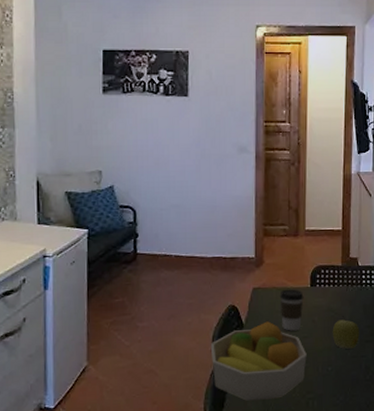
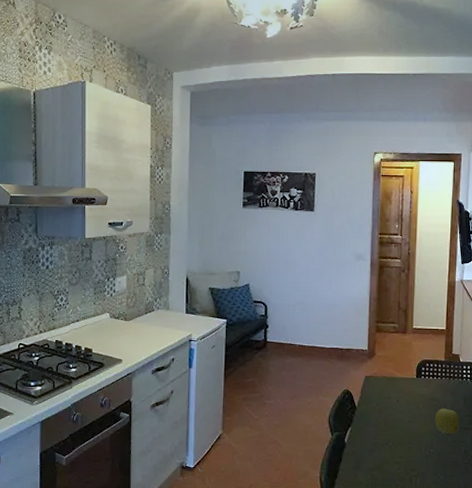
fruit bowl: present [210,321,307,402] -> none [327,406,411,475]
coffee cup: present [279,289,304,331] -> none [388,379,410,415]

